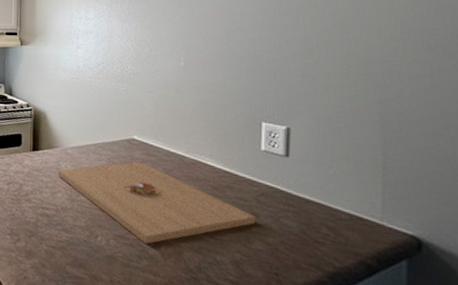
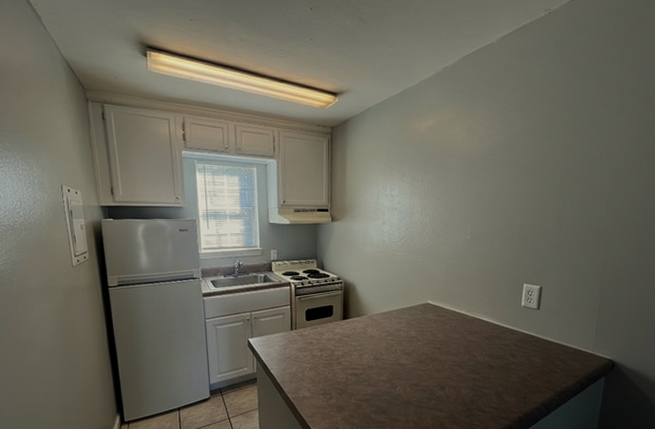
platter: present [58,161,256,244] -> none [365,322,514,388]

